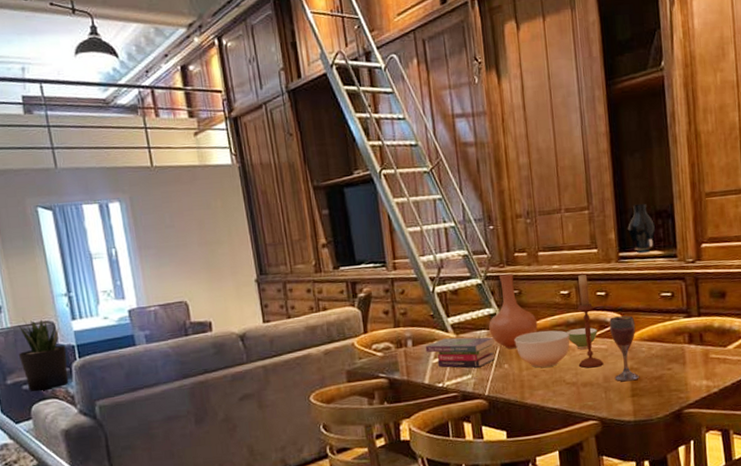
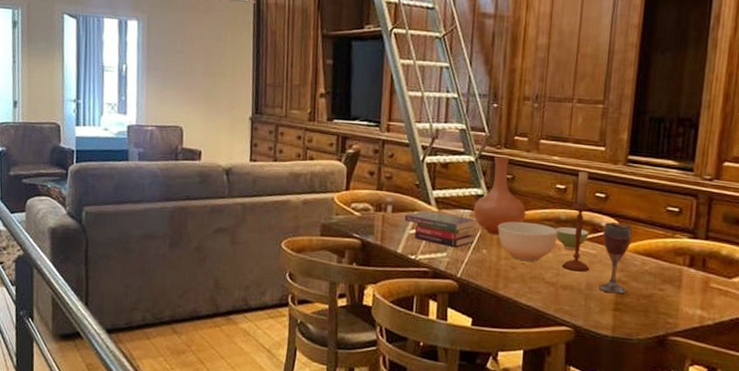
planter: present [18,319,69,392] -> none [24,116,66,188]
vase: present [628,203,656,254] -> none [643,106,676,161]

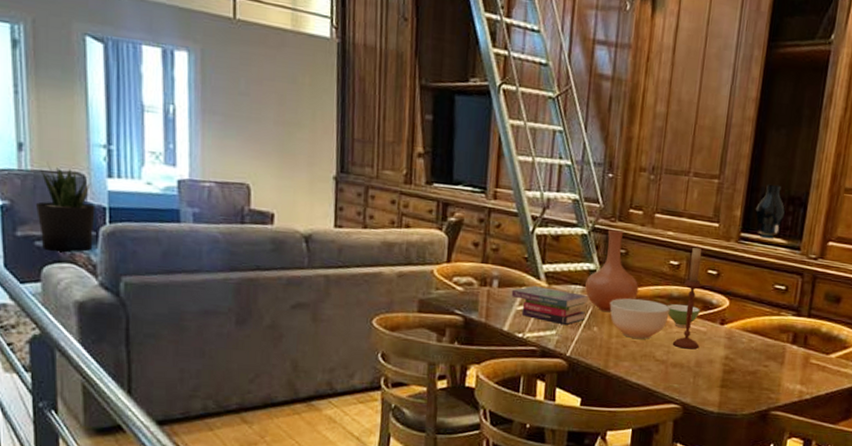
planter: none [24,116,66,188] -> present [35,163,95,253]
cup: present [598,222,633,294] -> none [707,299,742,371]
vase: none [643,106,676,161] -> present [755,183,786,239]

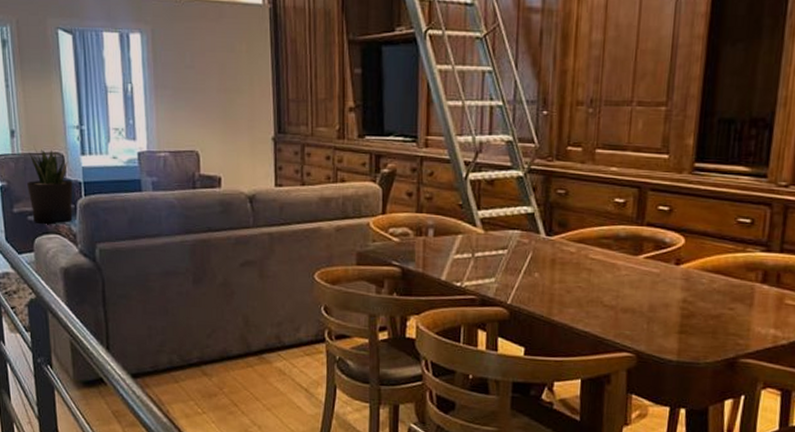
books: present [511,286,588,325] -> none [447,233,527,271]
vase: present [585,229,639,313] -> none [523,170,582,257]
bowl: present [609,298,670,339] -> none [550,240,617,284]
bowl: present [666,303,700,327] -> none [613,244,651,269]
candlestick: present [672,245,702,350] -> none [621,180,653,293]
vase: present [755,183,786,239] -> none [711,106,748,168]

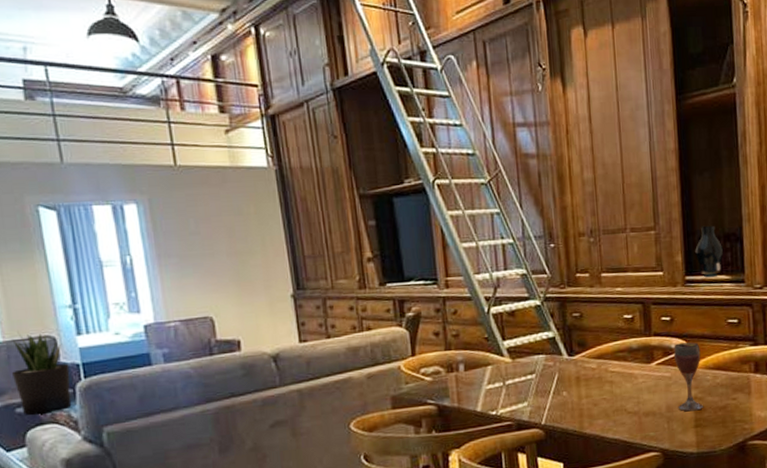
cup: none [662,238,700,316] -> present [674,342,704,412]
vase: none [711,106,748,168] -> present [695,225,724,278]

